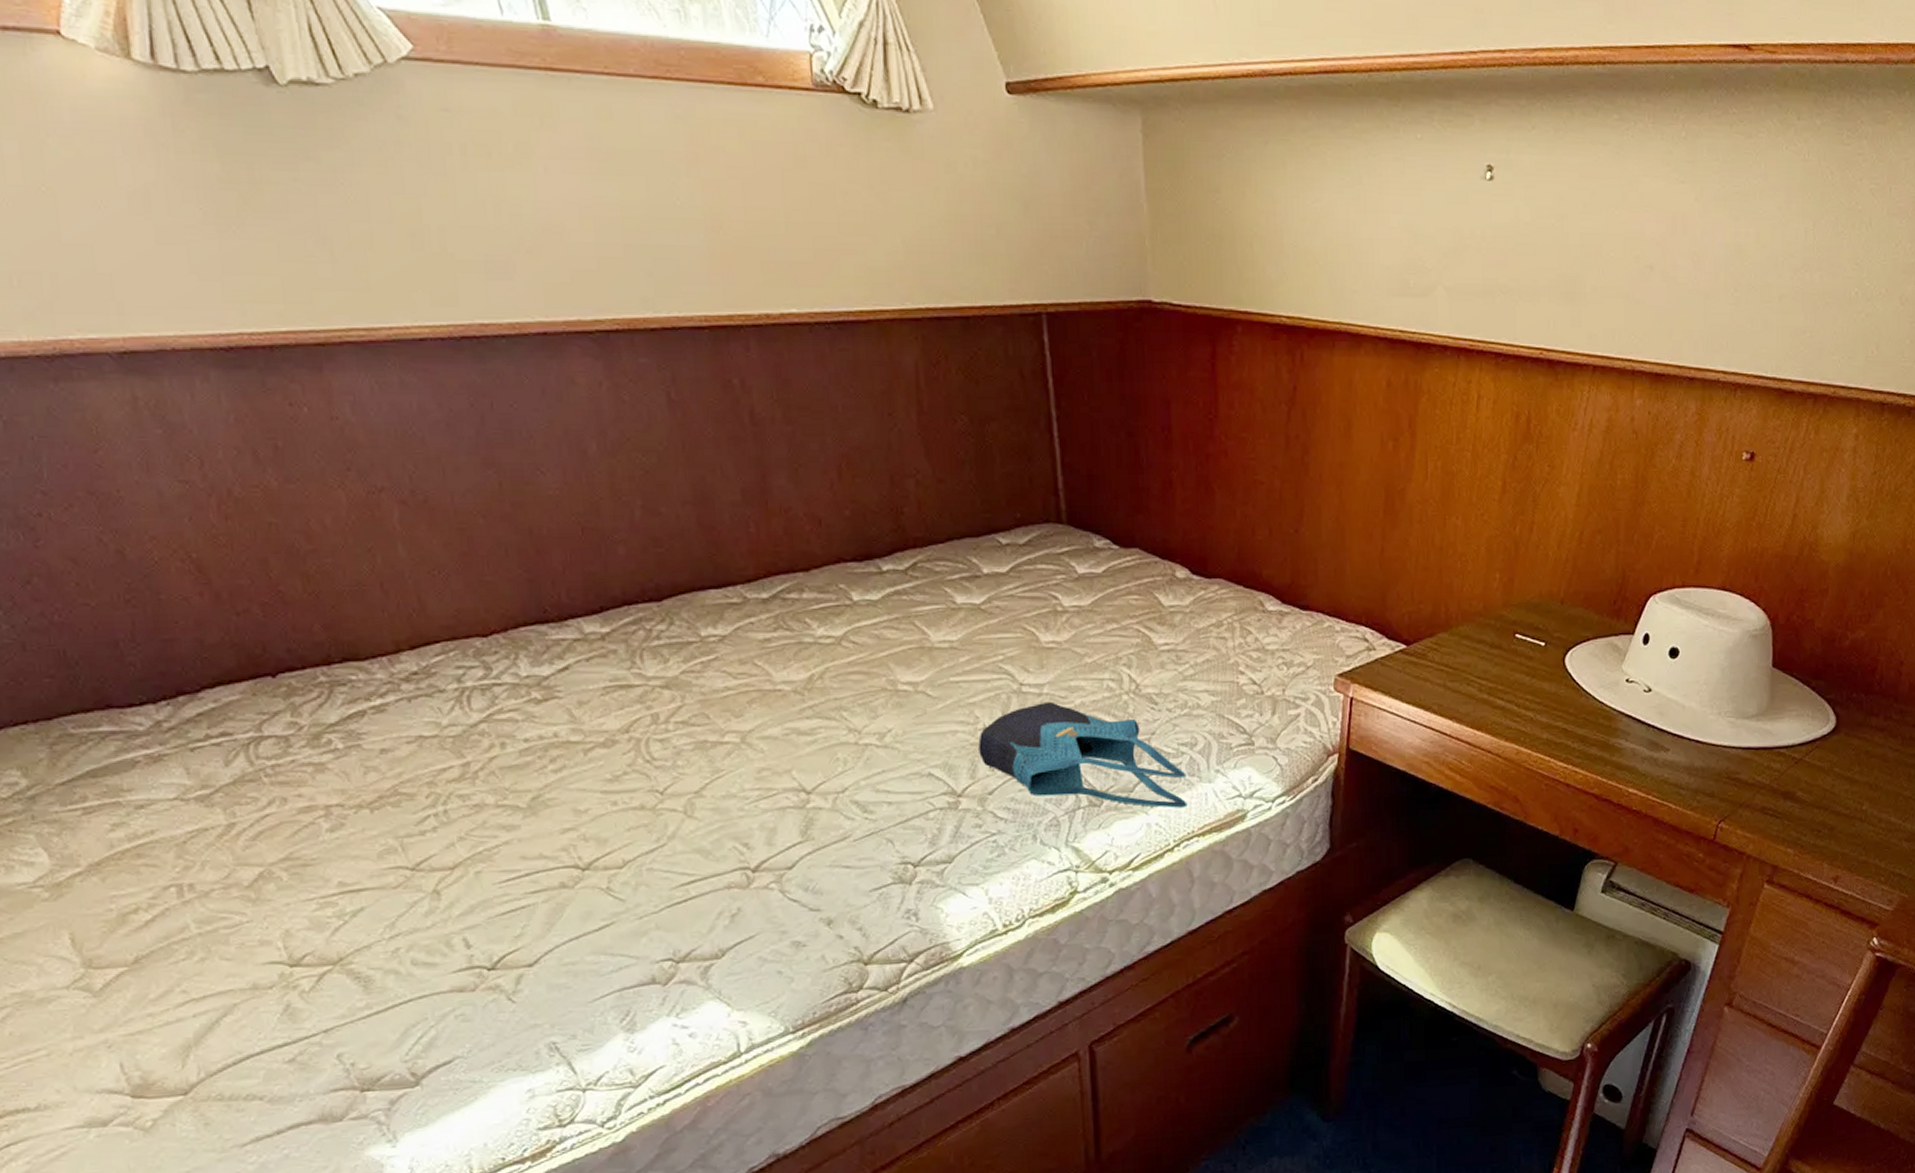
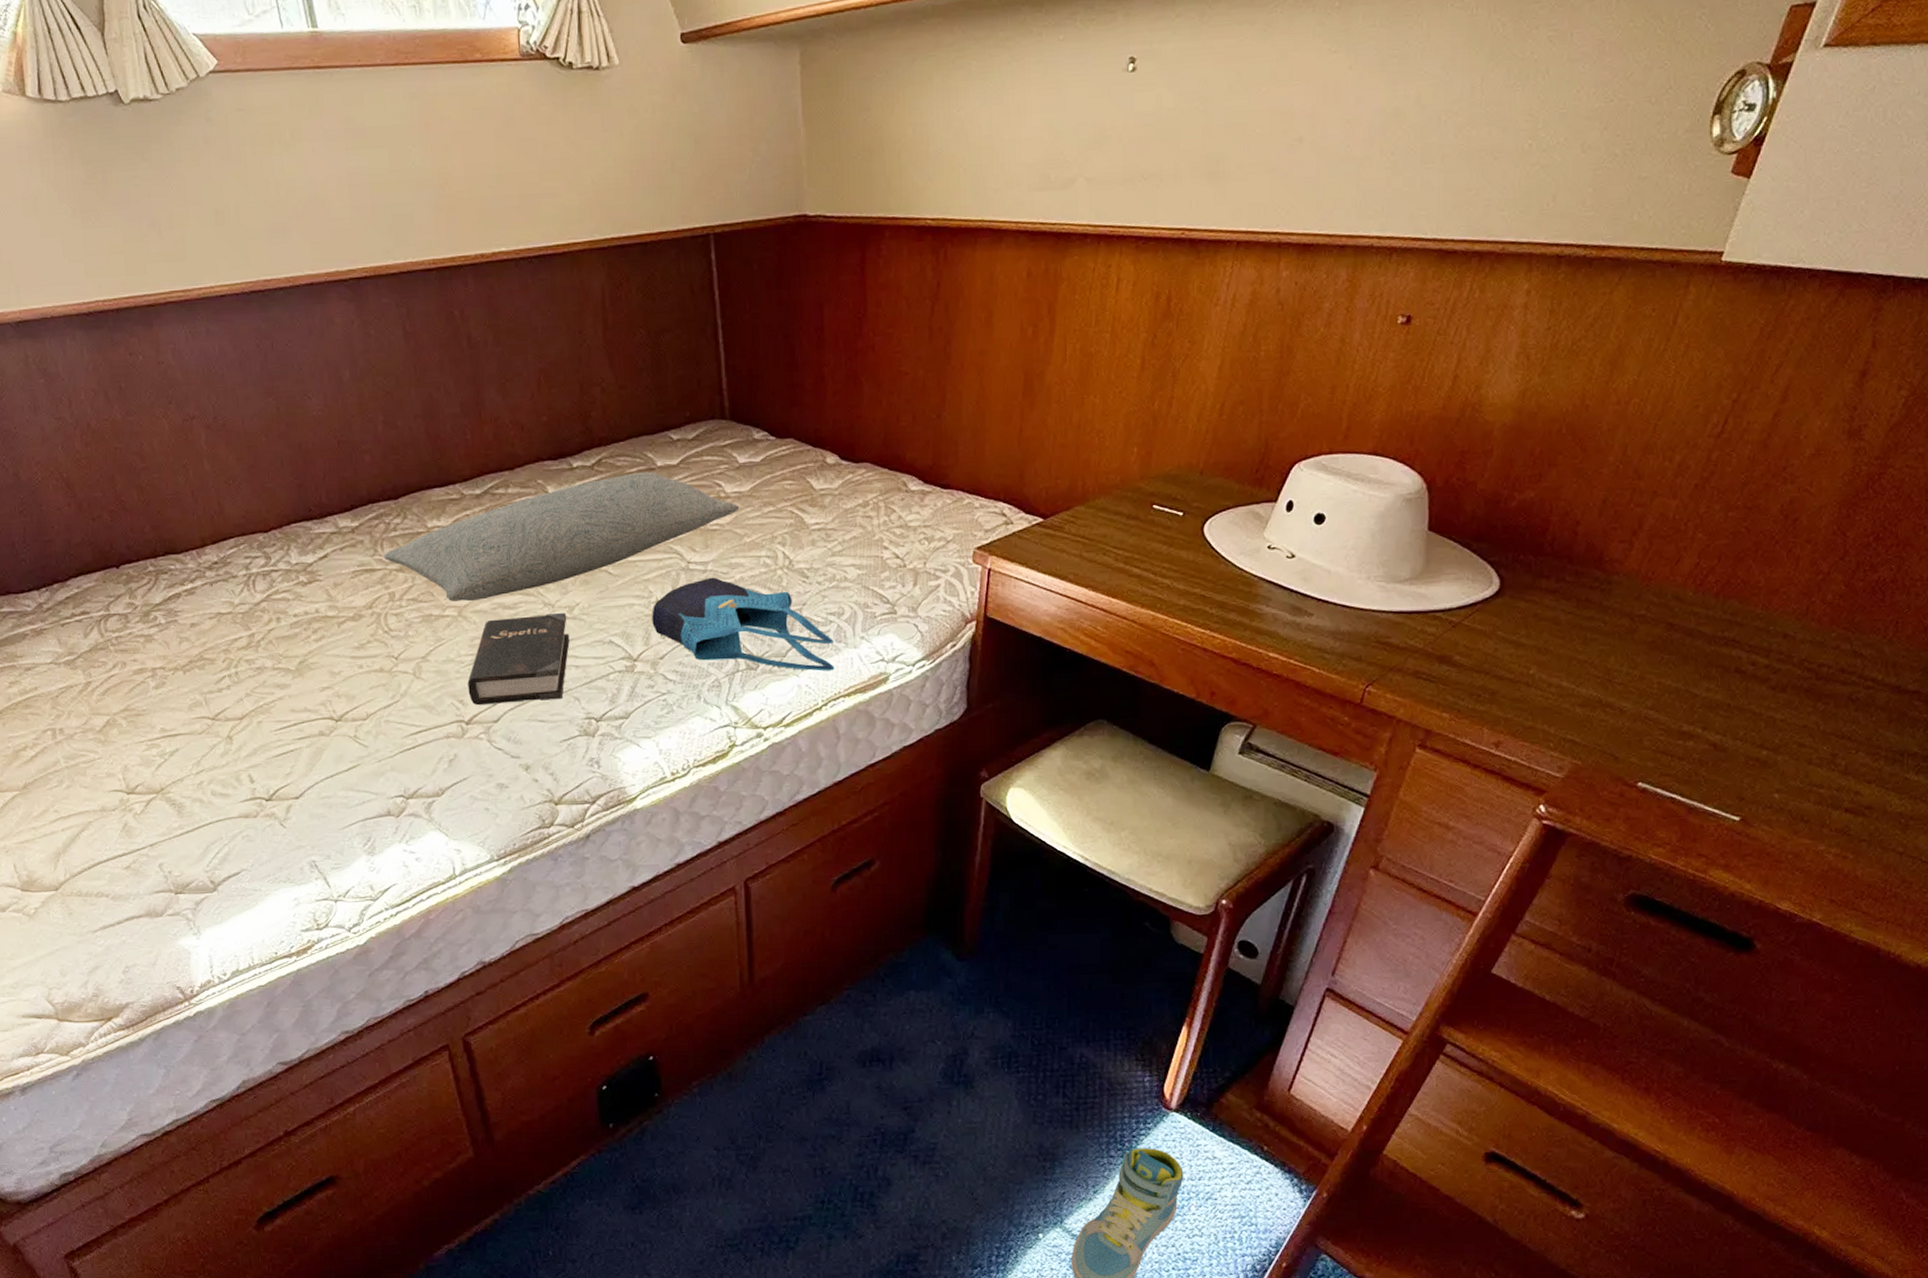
pillow: none [644,579,1079,726] -> present [384,471,740,602]
hardback book: none [754,739,881,850] -> present [467,612,570,706]

